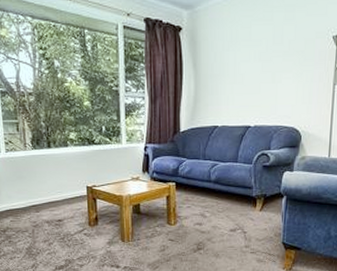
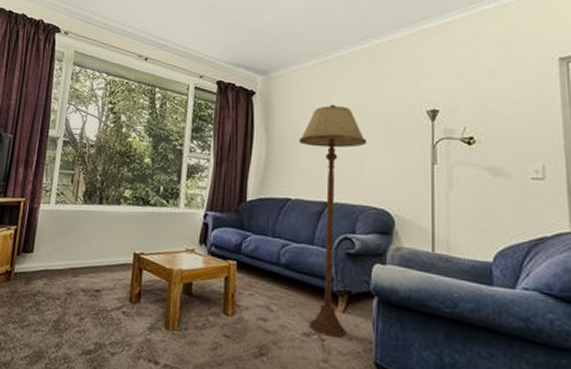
floor lamp: none [223,36,281,229] -> present [298,105,366,337]

